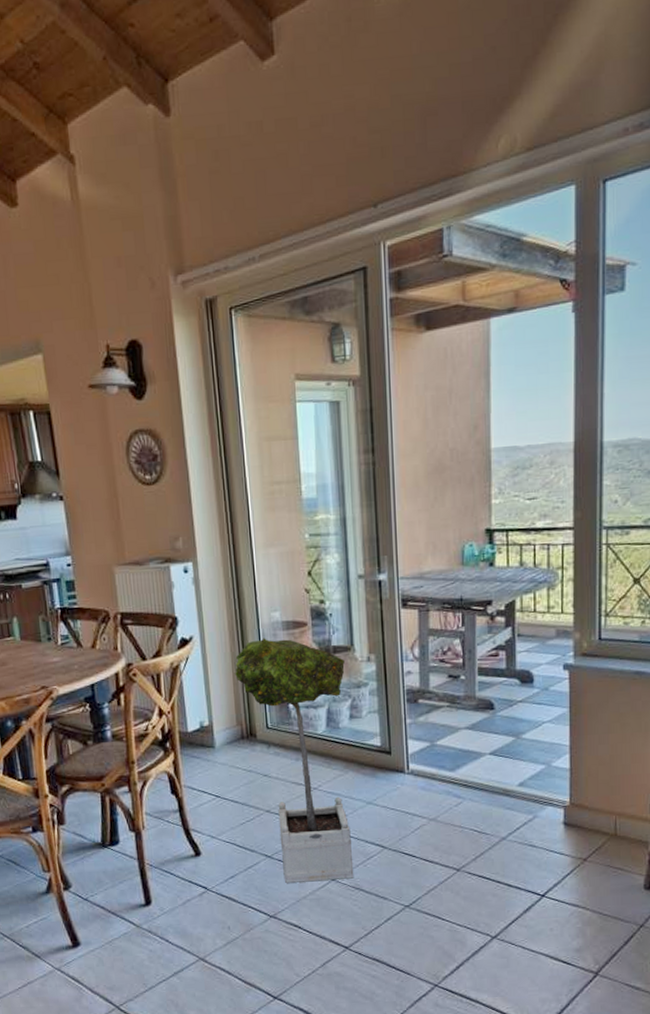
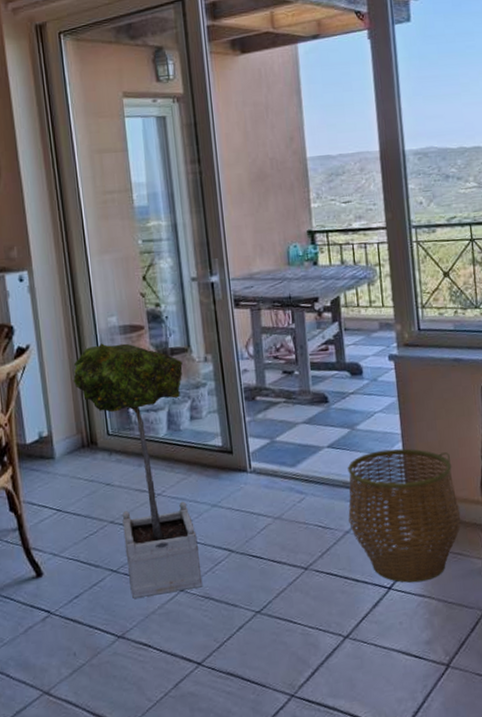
basket: none [506,760,626,893] -> present [347,448,462,583]

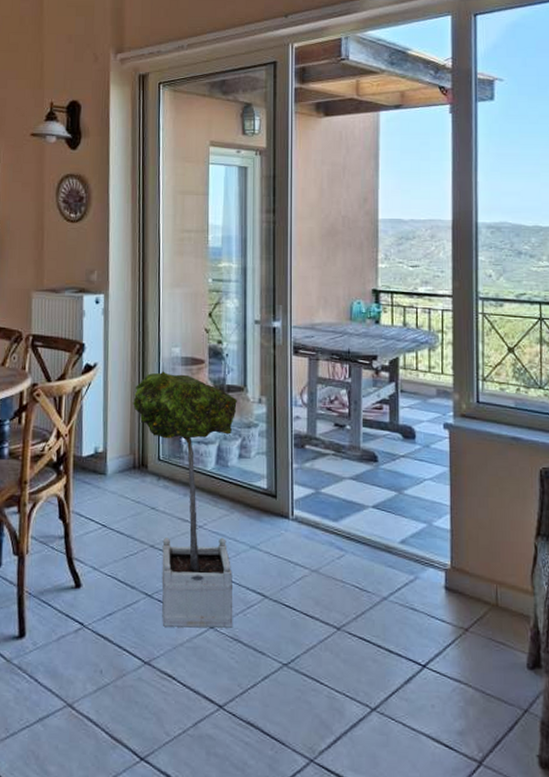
basket: present [347,448,462,583] -> none [387,519,507,666]

